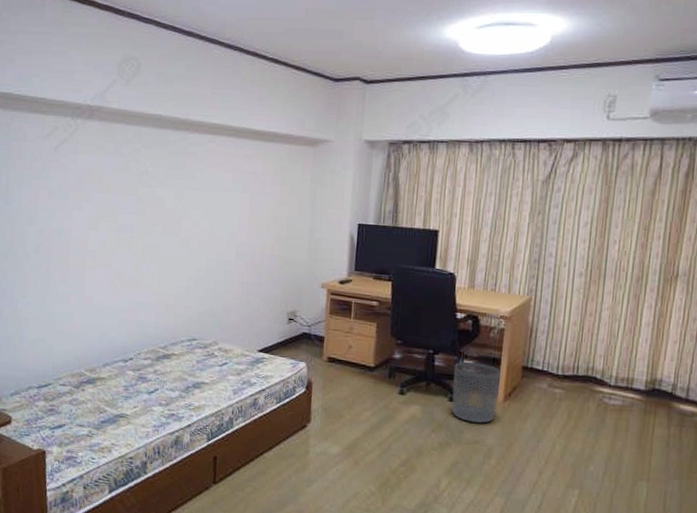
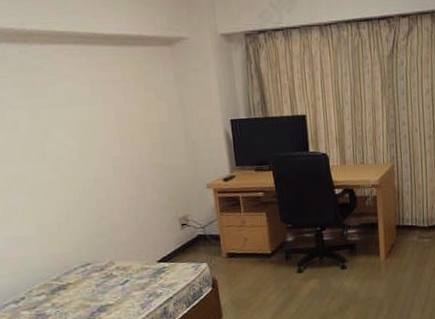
waste bin: present [452,362,501,423] -> none [340,230,380,283]

